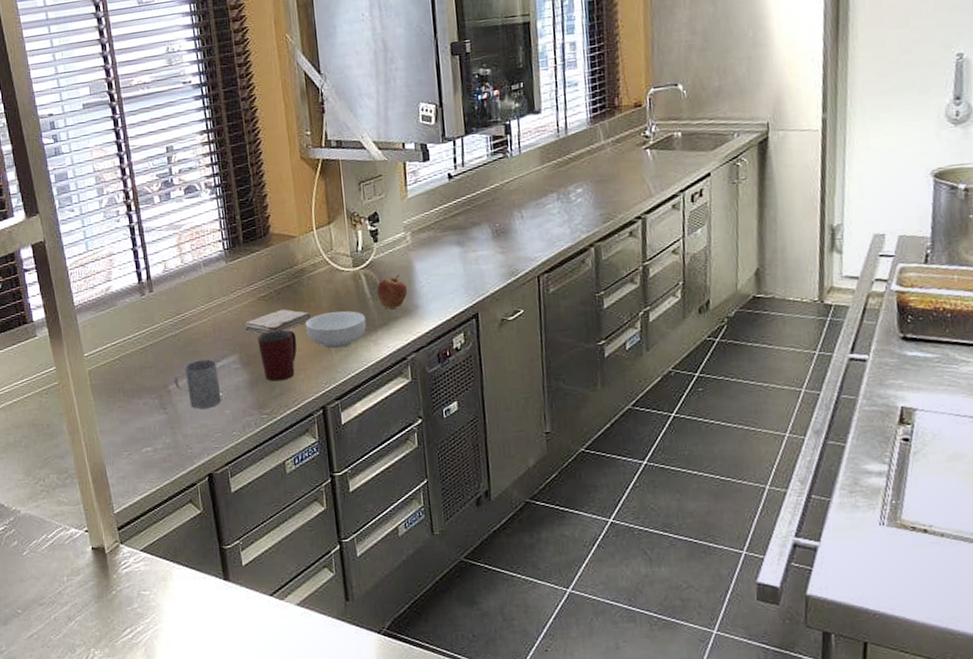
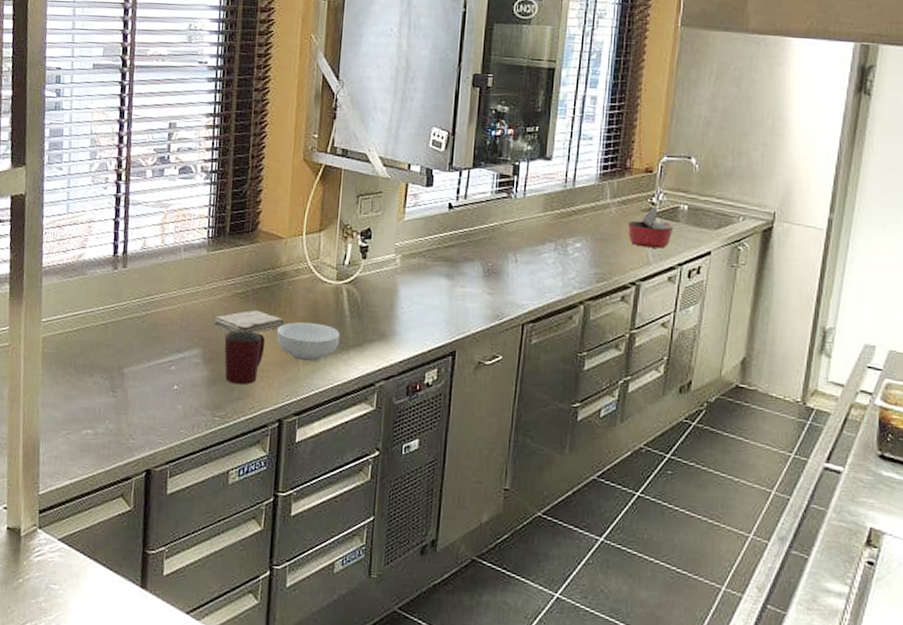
mug: present [174,359,222,409] -> none [130,347,178,400]
apple: present [376,274,408,309] -> none [356,296,388,331]
saucepan: none [625,139,670,181] -> present [628,206,673,249]

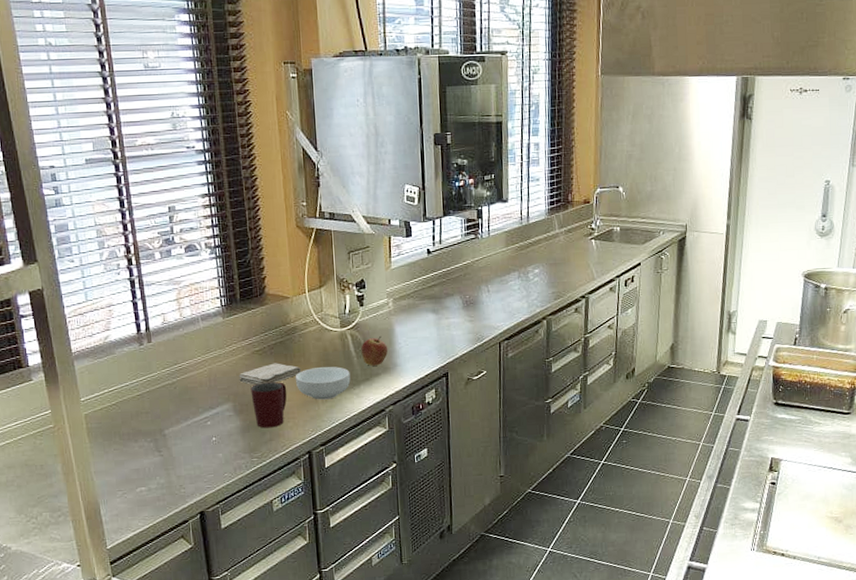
apple: none [356,296,388,331] -> present [361,335,388,366]
saucepan: present [628,206,673,249] -> none [574,231,610,266]

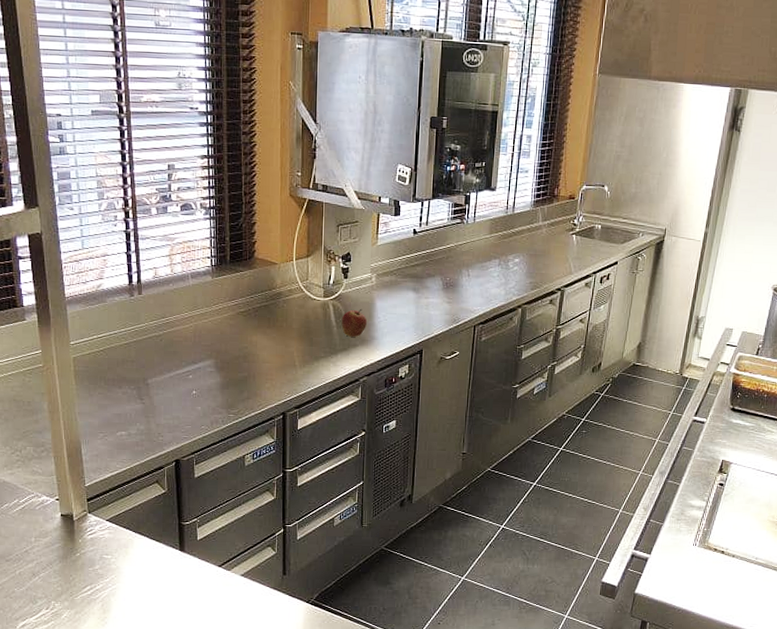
washcloth: present [239,363,302,386] -> none [222,325,283,345]
mug: present [250,382,287,428] -> none [233,343,268,387]
cereal bowl: present [295,366,351,400] -> none [276,333,329,365]

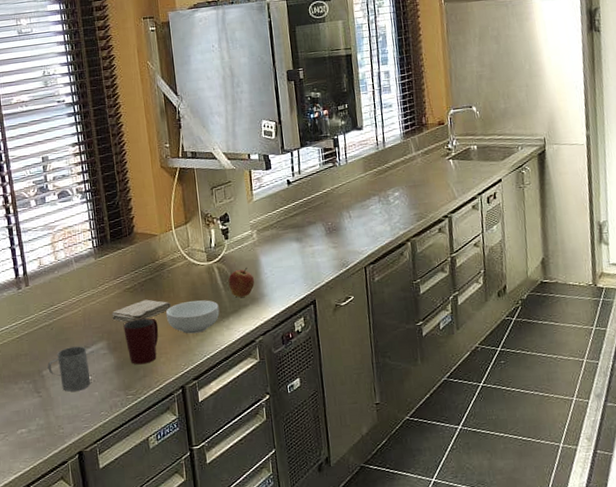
mug: none [153,360,195,403] -> present [47,346,91,392]
washcloth: none [222,325,283,345] -> present [111,299,172,323]
mug: none [233,343,268,387] -> present [123,318,159,365]
cereal bowl: none [276,333,329,365] -> present [165,300,220,334]

